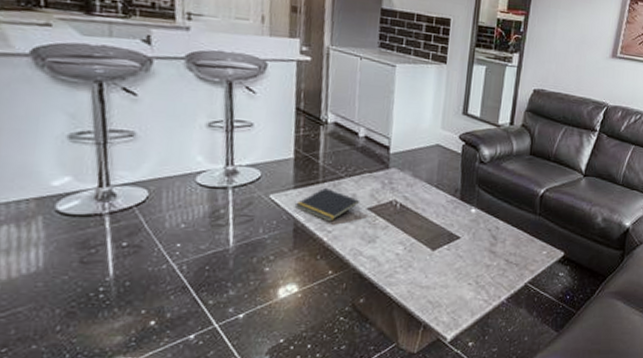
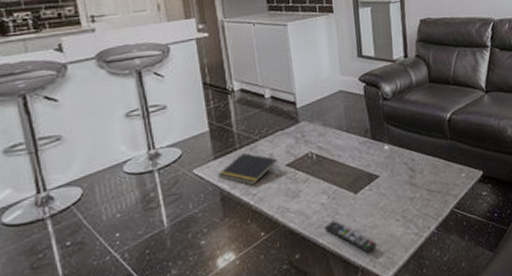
remote control: none [394,272,444,311] -> present [323,220,377,254]

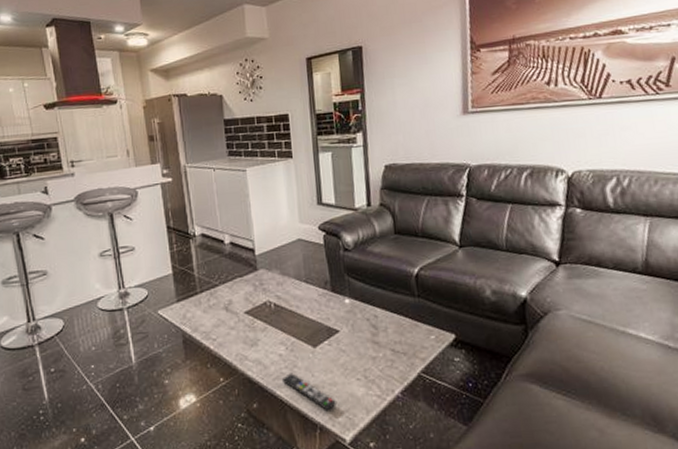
notepad: present [217,153,278,185] -> none [180,298,237,330]

